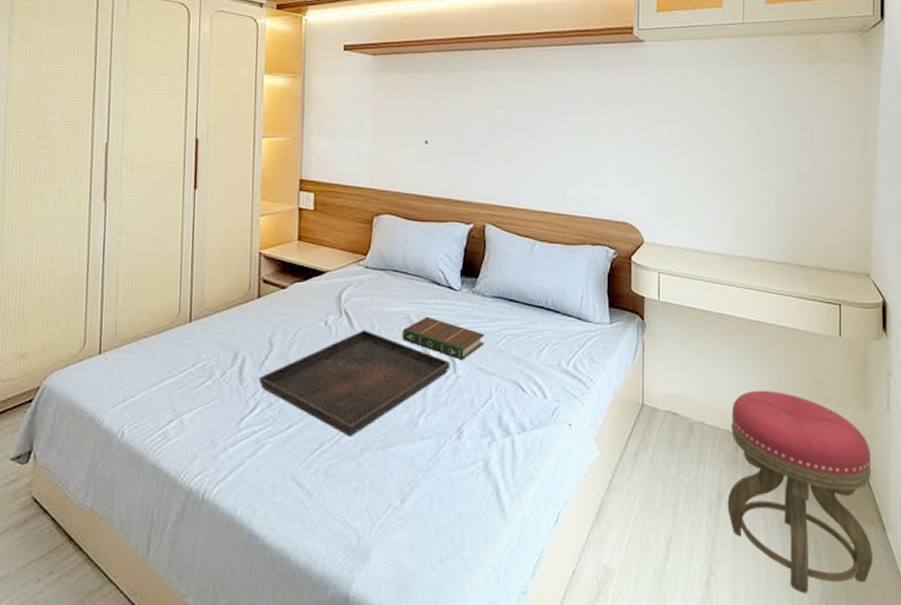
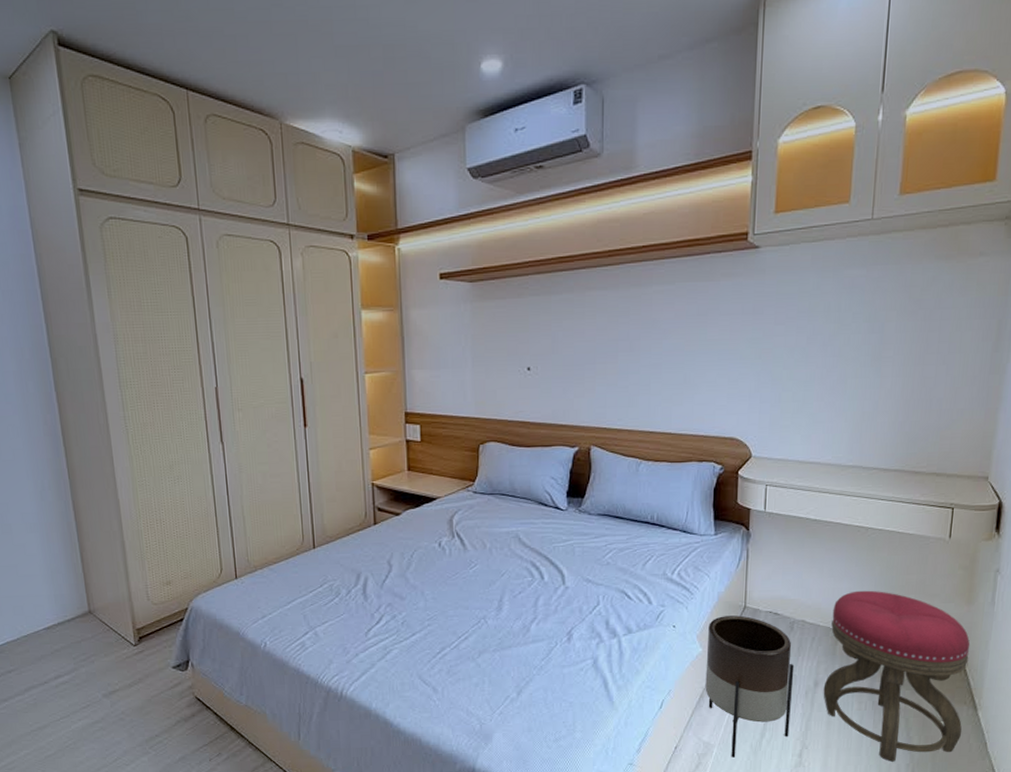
serving tray: present [259,330,450,437] -> none [381,549,559,642]
book: present [402,316,485,360] -> none [512,535,592,573]
planter: none [604,414,696,586] -> present [705,615,795,758]

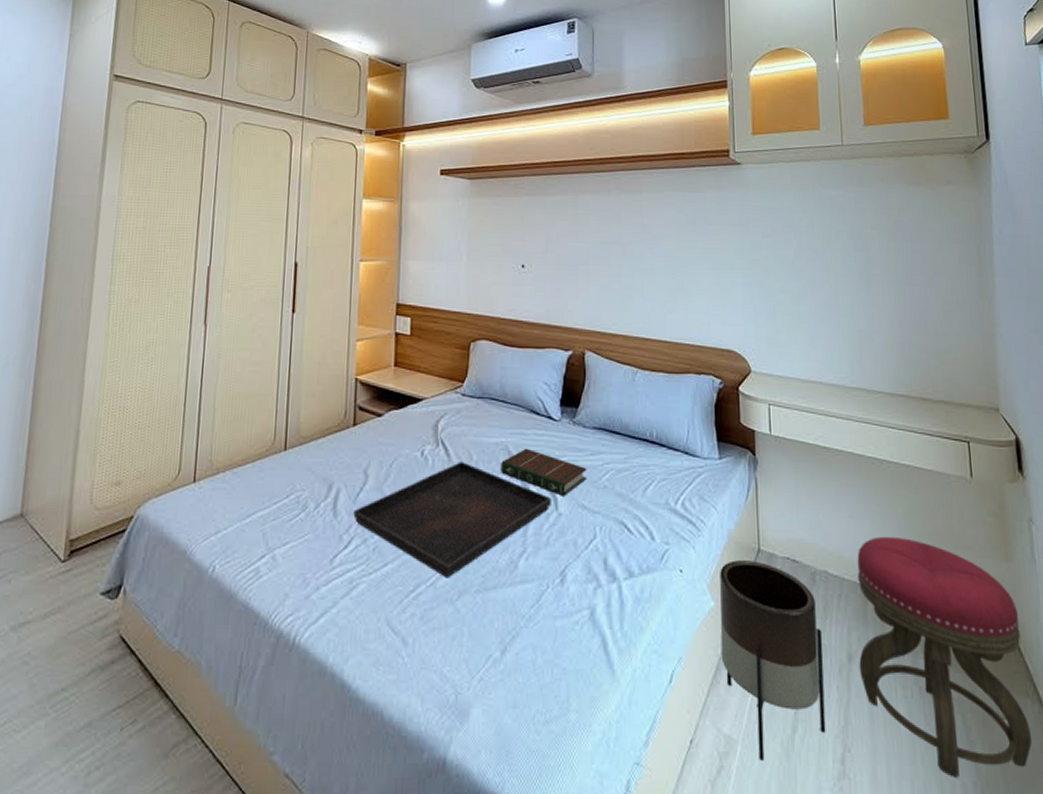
serving tray: none [381,549,559,642] -> present [353,462,551,578]
book: none [512,535,592,573] -> present [501,448,587,496]

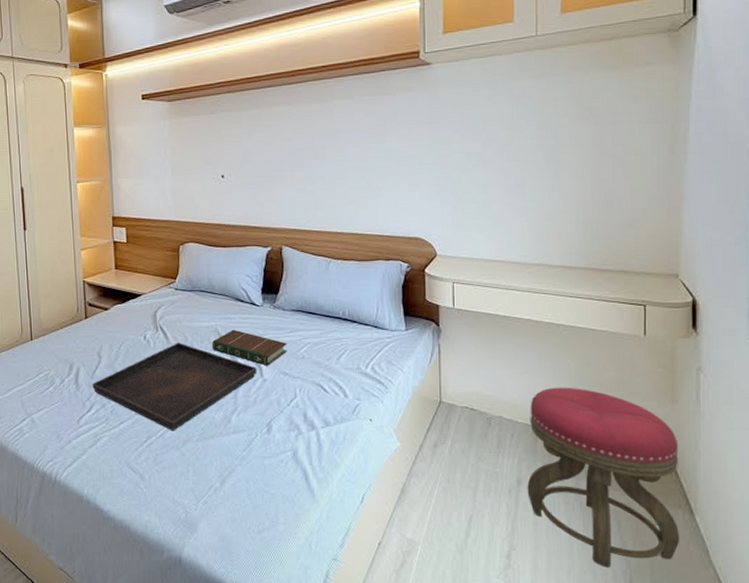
planter: present [720,560,826,761] -> none [405,410,495,557]

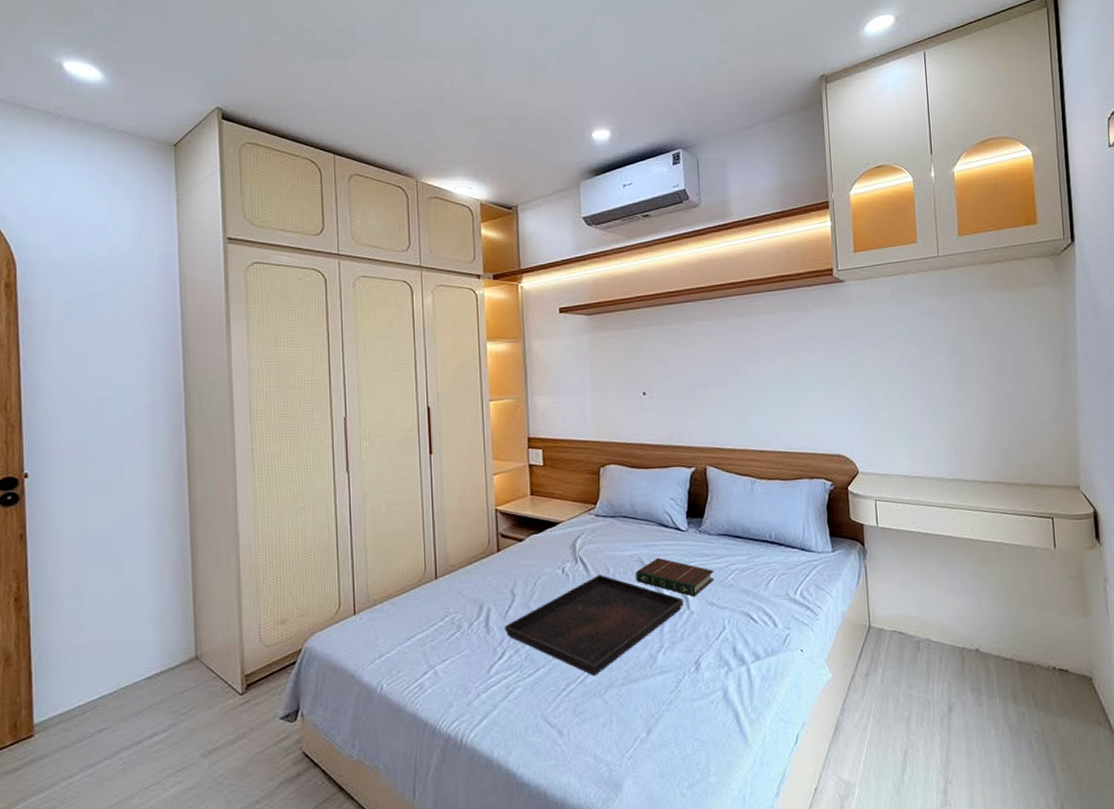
stool: present [527,387,679,567] -> none [955,604,1103,795]

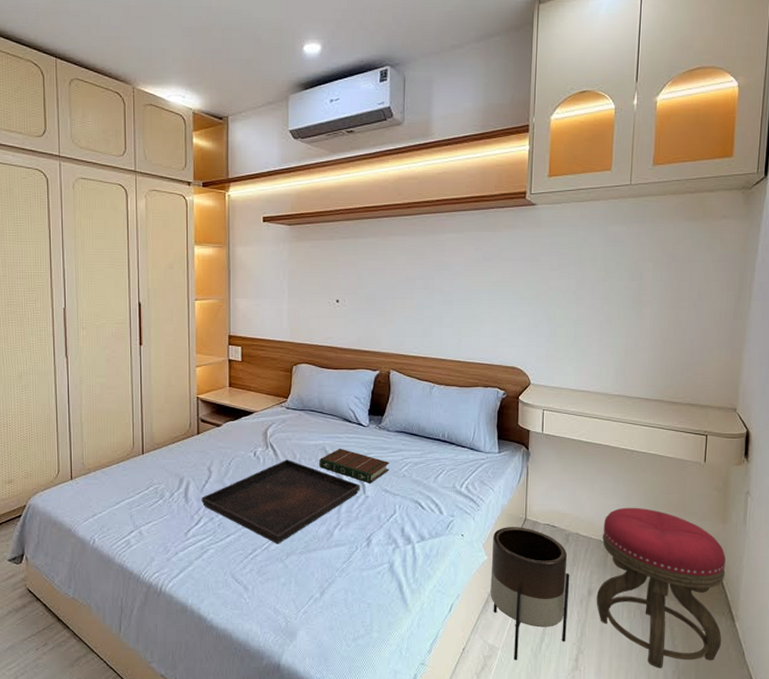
planter: none [836,636,931,798] -> present [490,527,570,660]
stool: none [955,604,1103,795] -> present [596,507,726,668]

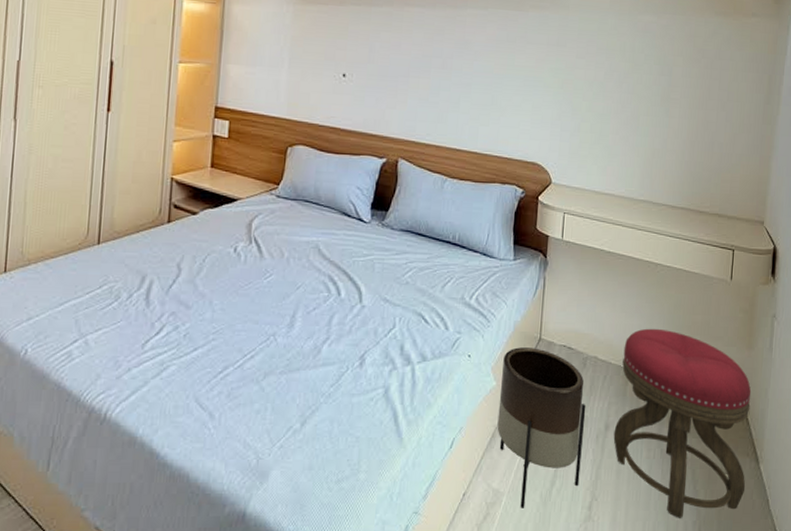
serving tray: present [201,460,360,544] -> none [165,258,356,361]
book: present [319,448,390,483] -> none [310,247,392,291]

